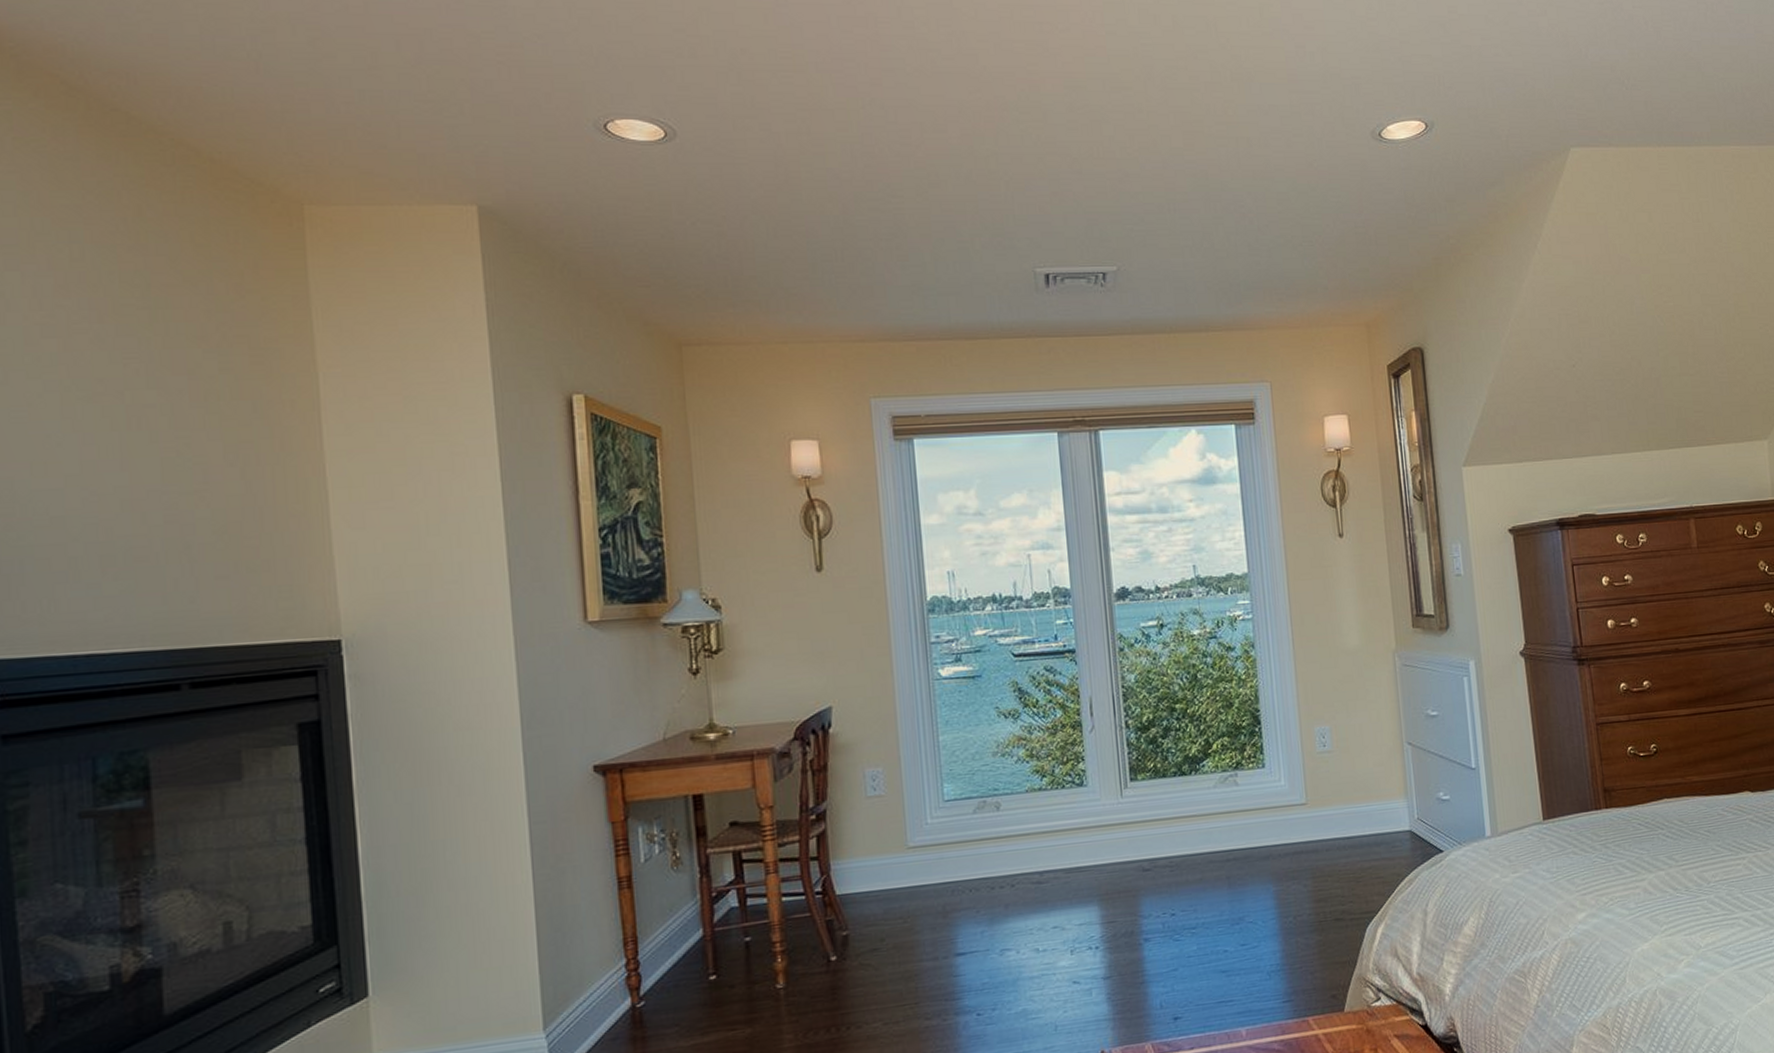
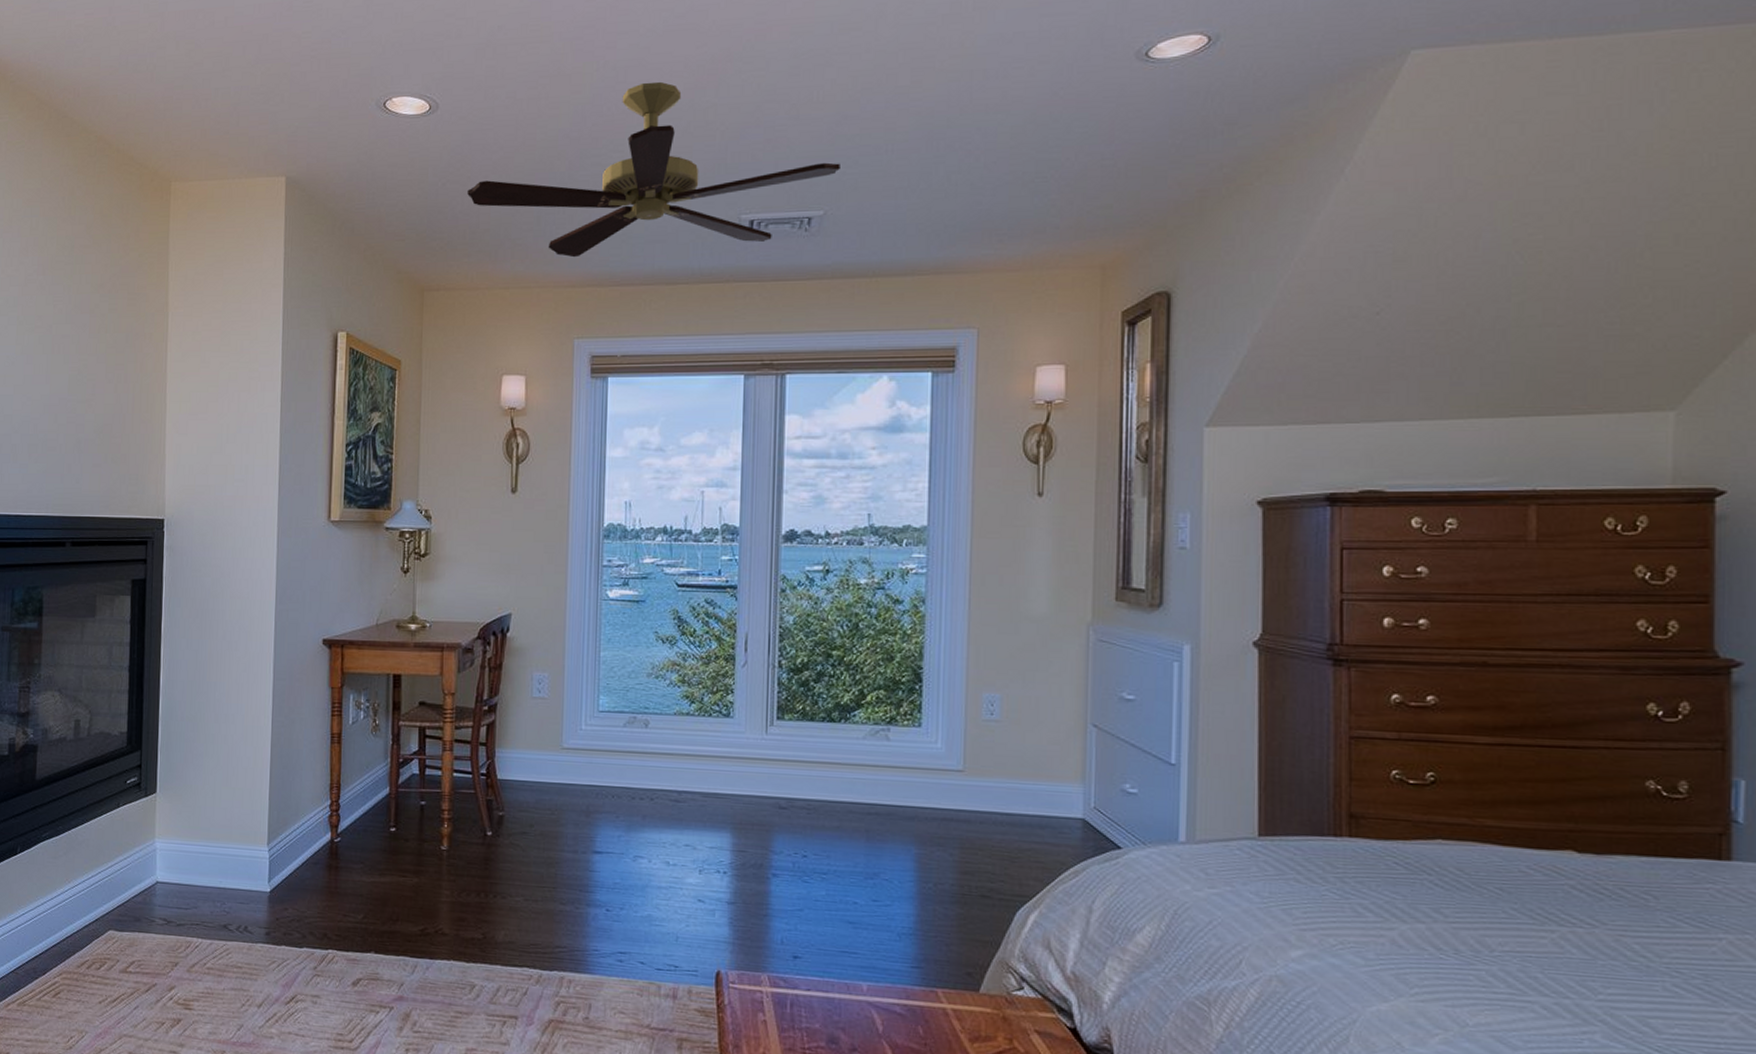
ceiling fan: none [724,124,1128,310] -> present [467,81,840,258]

